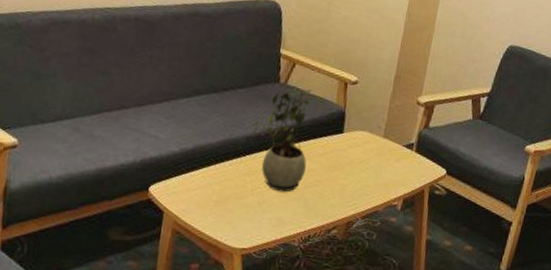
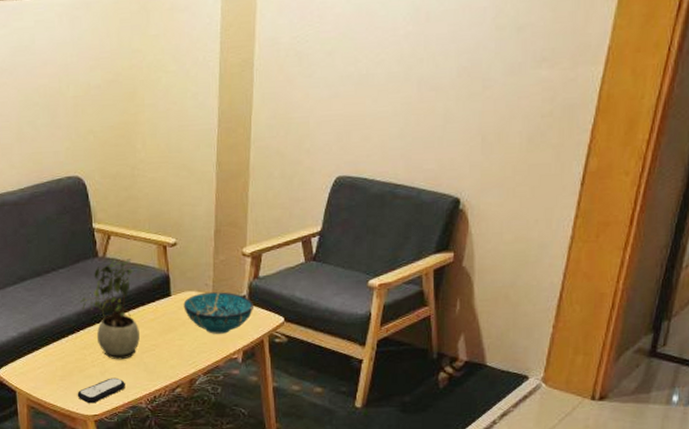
remote control: none [228,209,282,236] -> present [77,377,125,404]
decorative bowl: none [353,134,421,179] -> present [183,292,255,334]

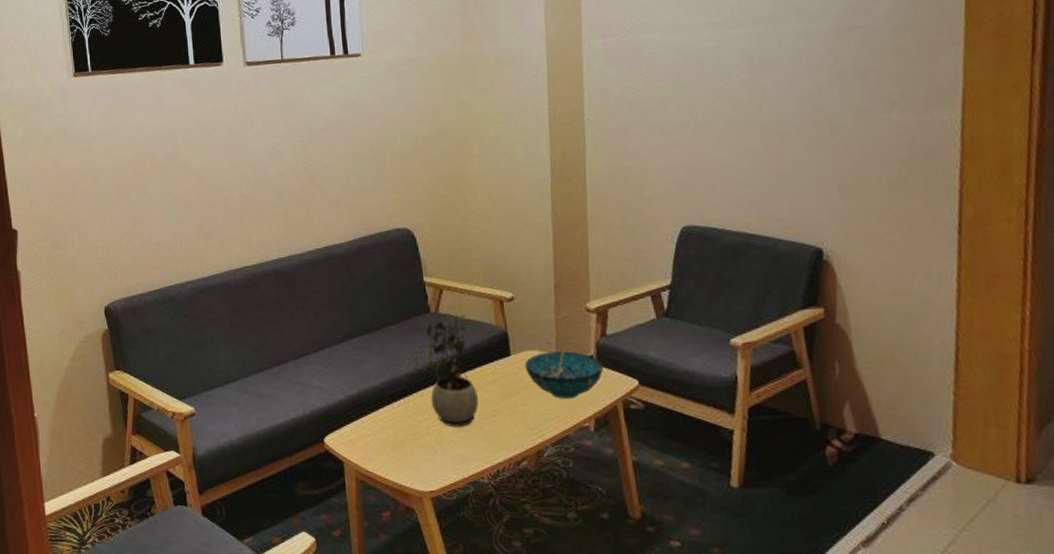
remote control: present [77,377,125,404] -> none [411,447,465,478]

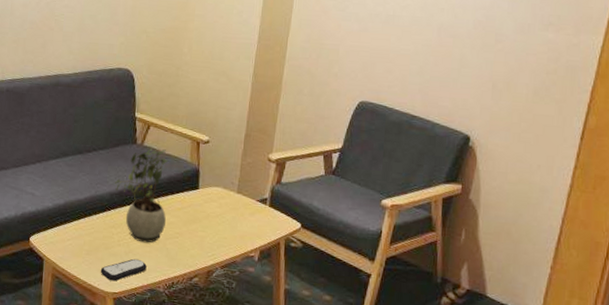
remote control: none [411,447,465,478] -> present [100,258,147,282]
decorative bowl: present [525,351,604,399] -> none [209,190,275,232]

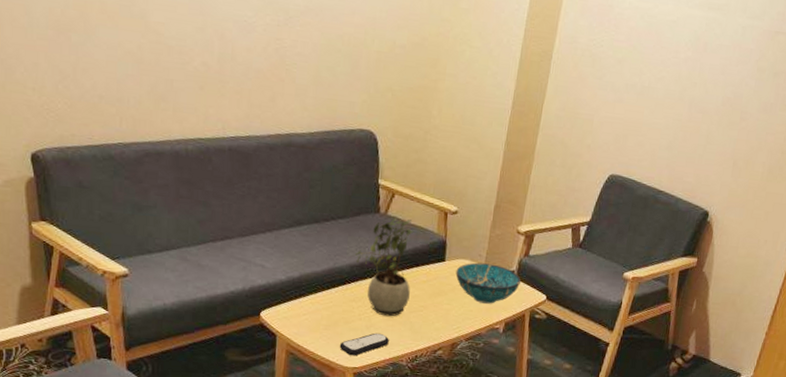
decorative bowl: none [209,190,275,232] -> present [455,262,522,304]

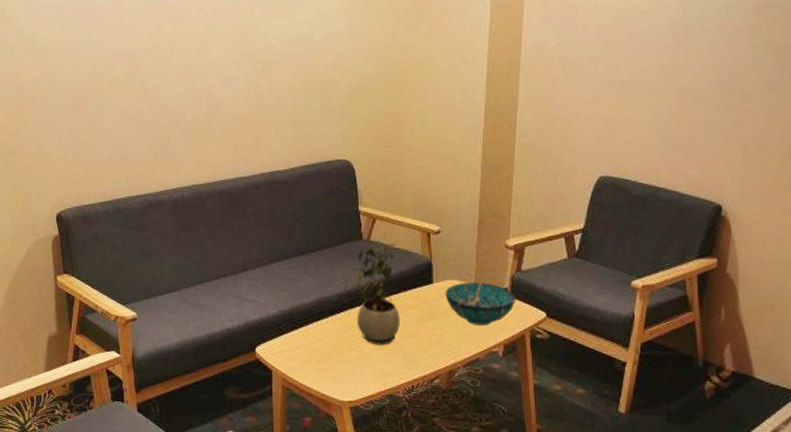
remote control: present [339,333,389,356] -> none [333,363,383,389]

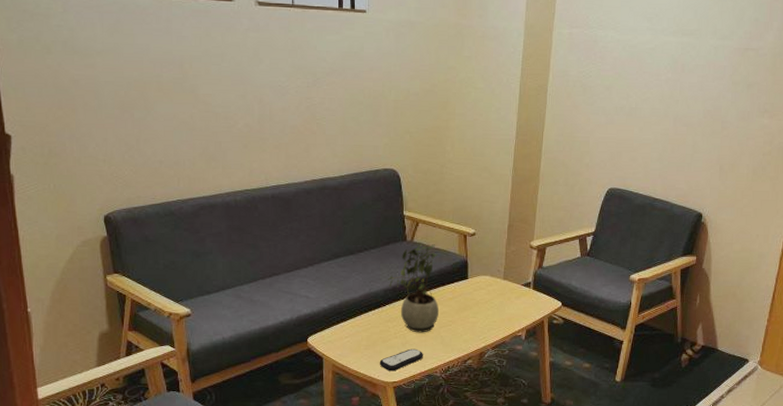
remote control: none [333,363,383,389] -> present [379,348,423,372]
decorative bowl: present [445,282,516,326] -> none [478,277,538,314]

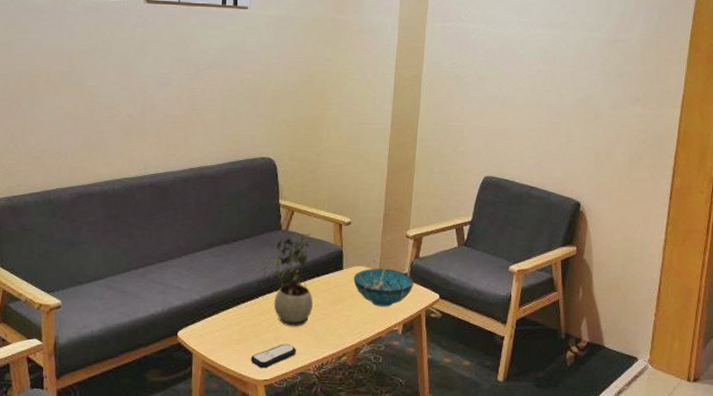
decorative bowl: none [478,277,538,314] -> present [353,268,415,307]

